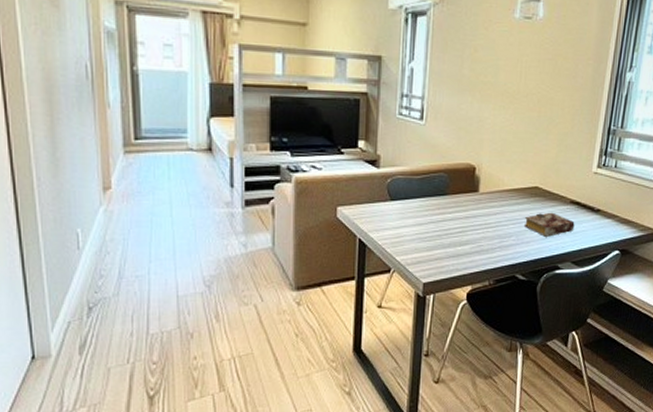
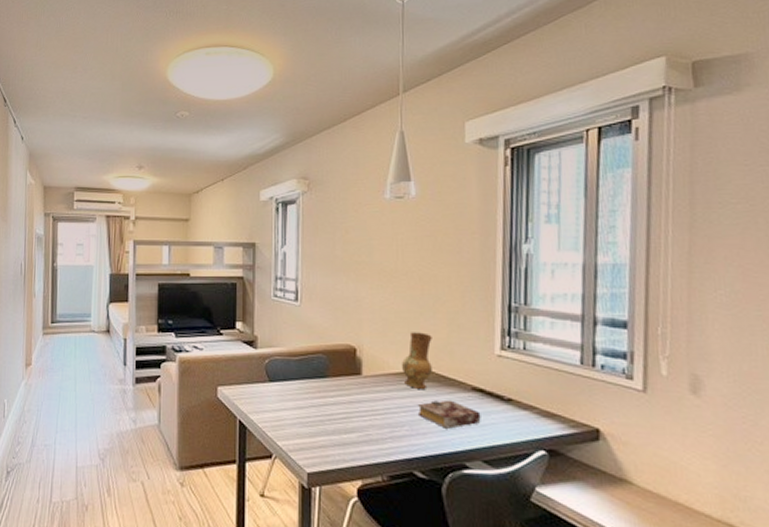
ceramic jug: none [515,152,543,203] -> present [402,332,432,389]

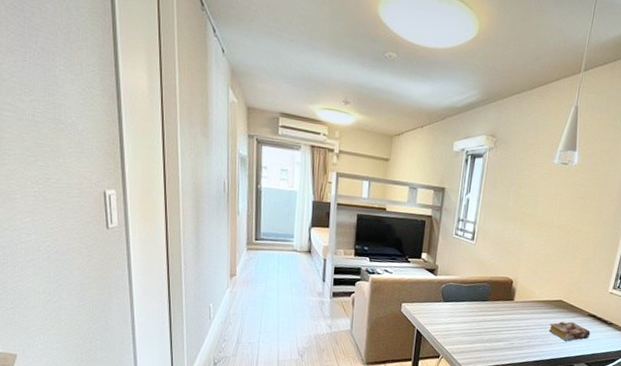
ceramic jug: present [402,332,432,389] -> none [543,271,569,313]

